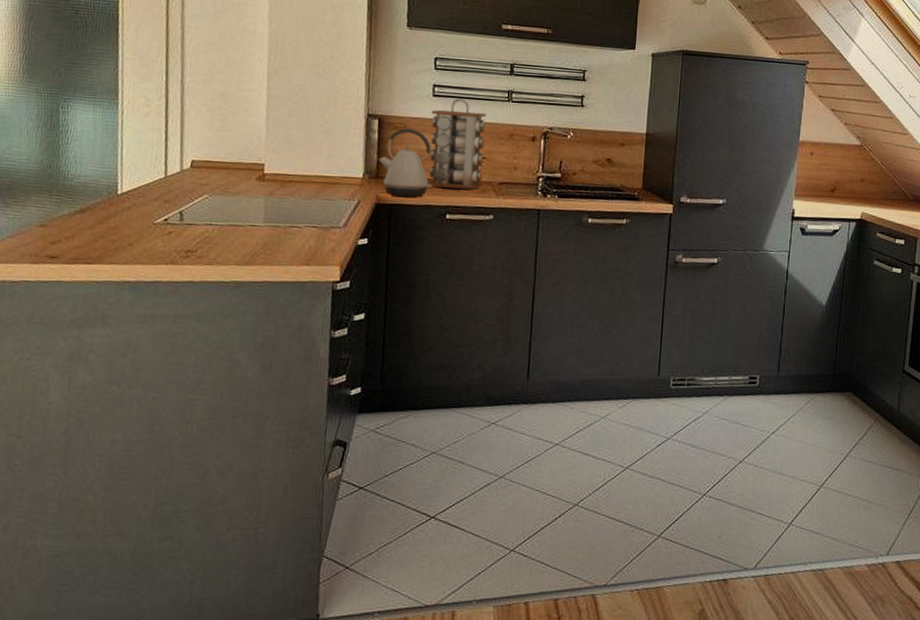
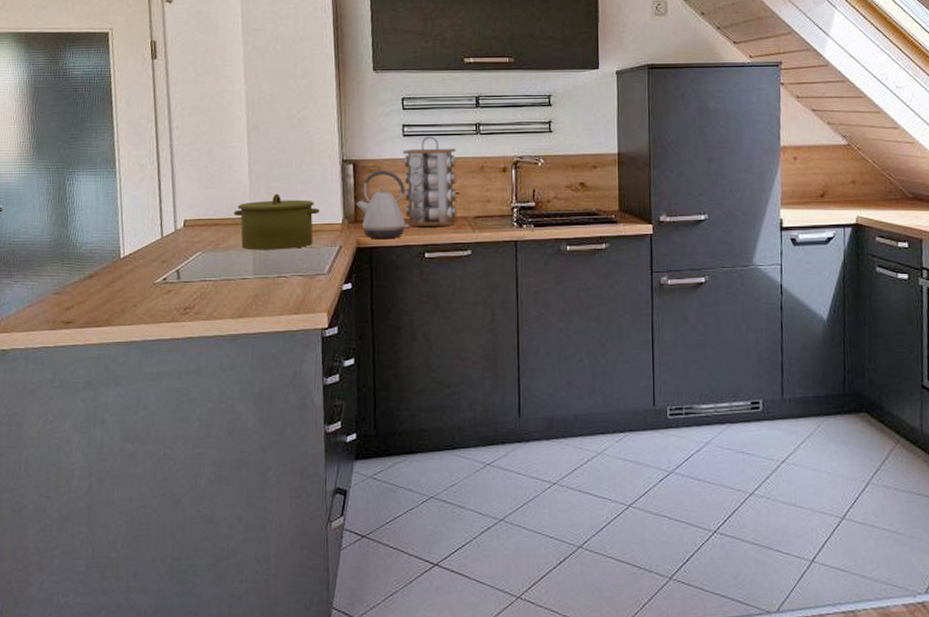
cooking pot: none [247,142,341,200] -> present [234,193,320,251]

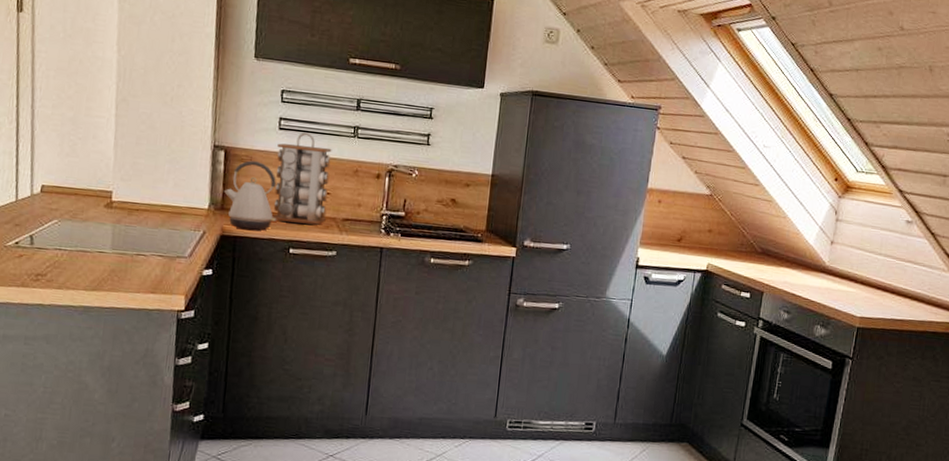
cooking pot: present [234,193,320,251] -> none [95,170,187,229]

